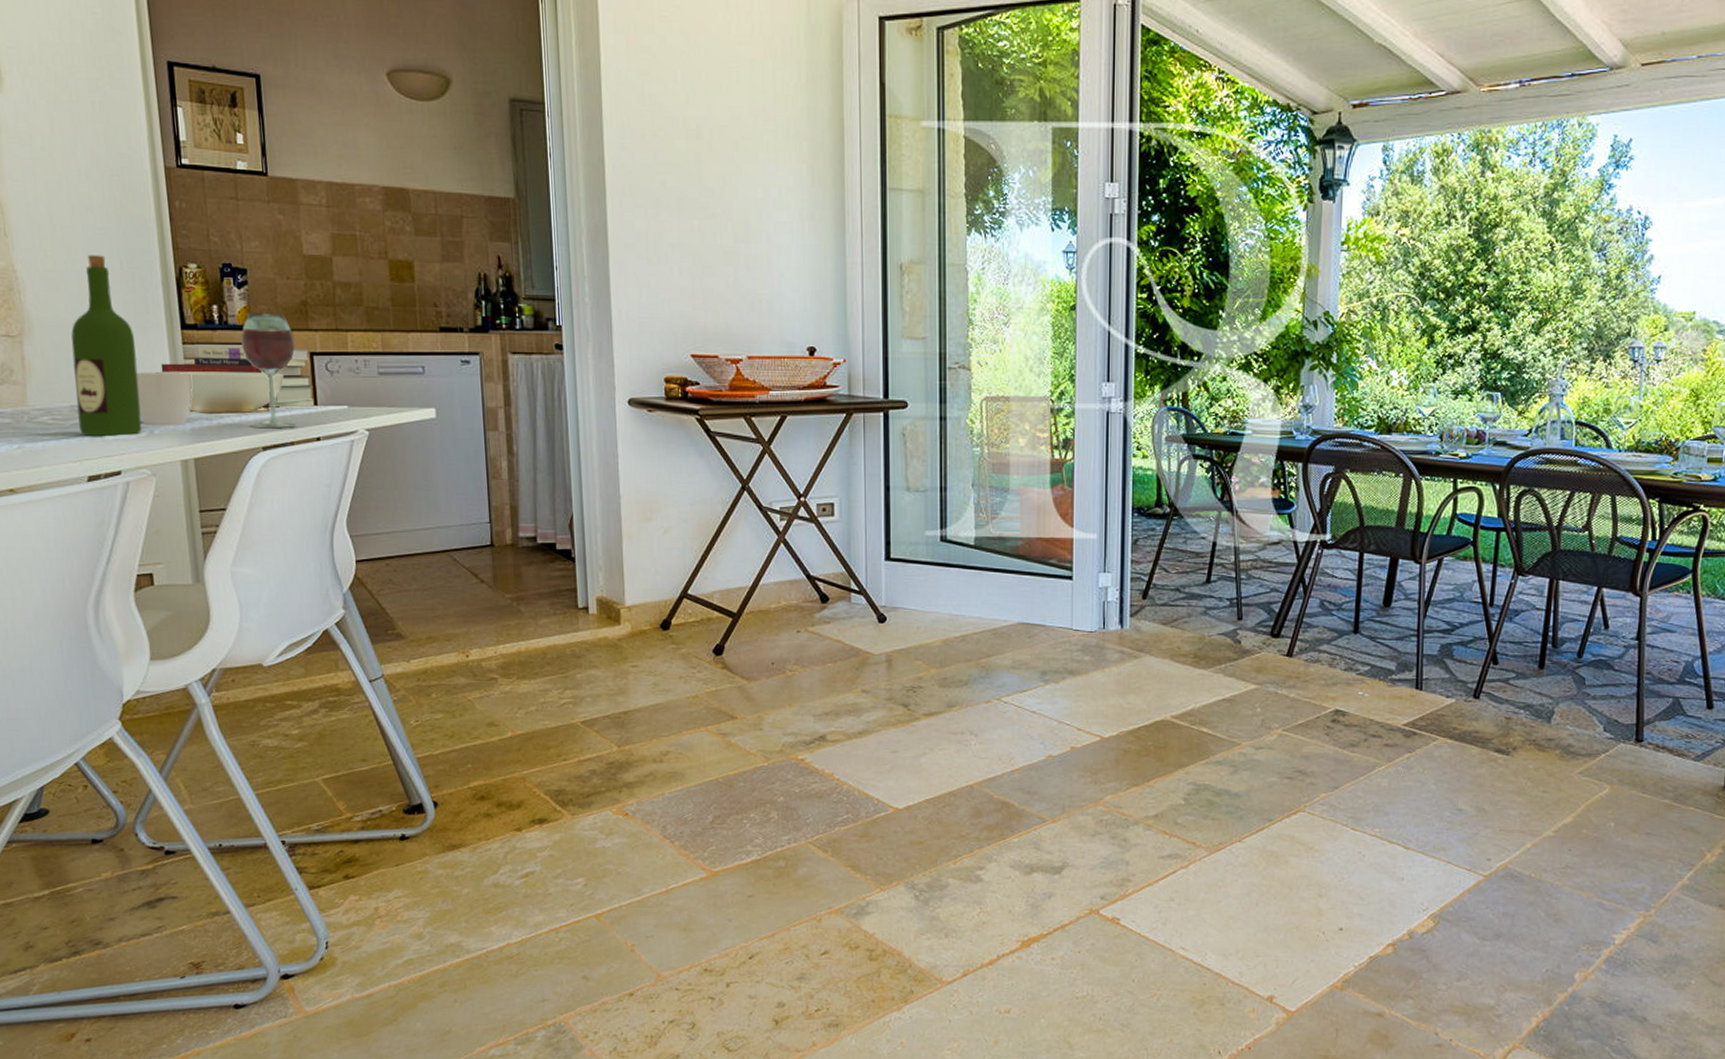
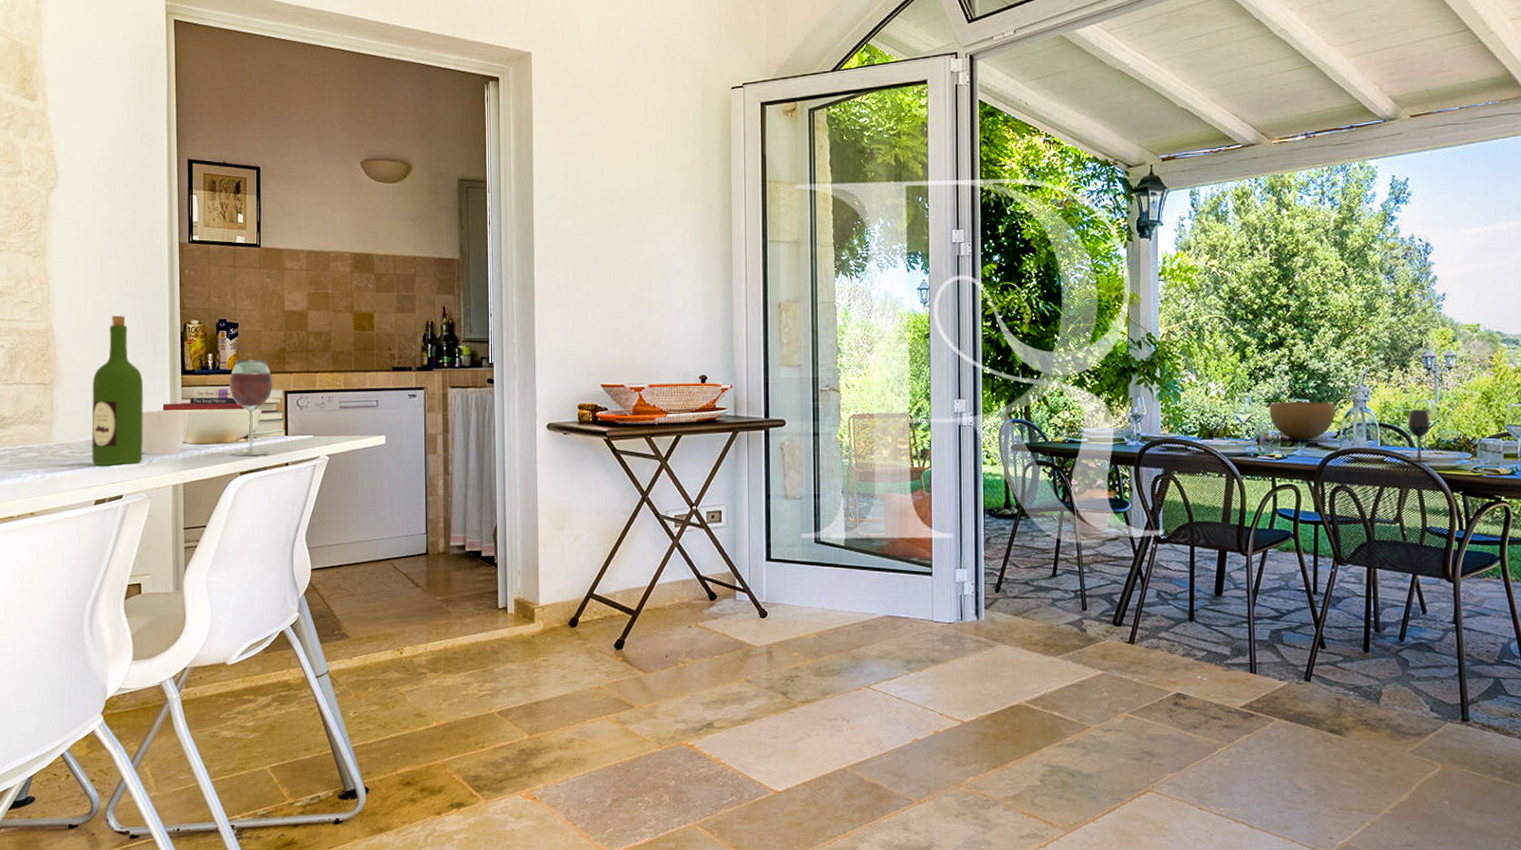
bowl: none [1456,395,1530,438] -> present [1269,402,1336,440]
wine glass: none [1604,406,1632,464] -> present [1407,409,1430,461]

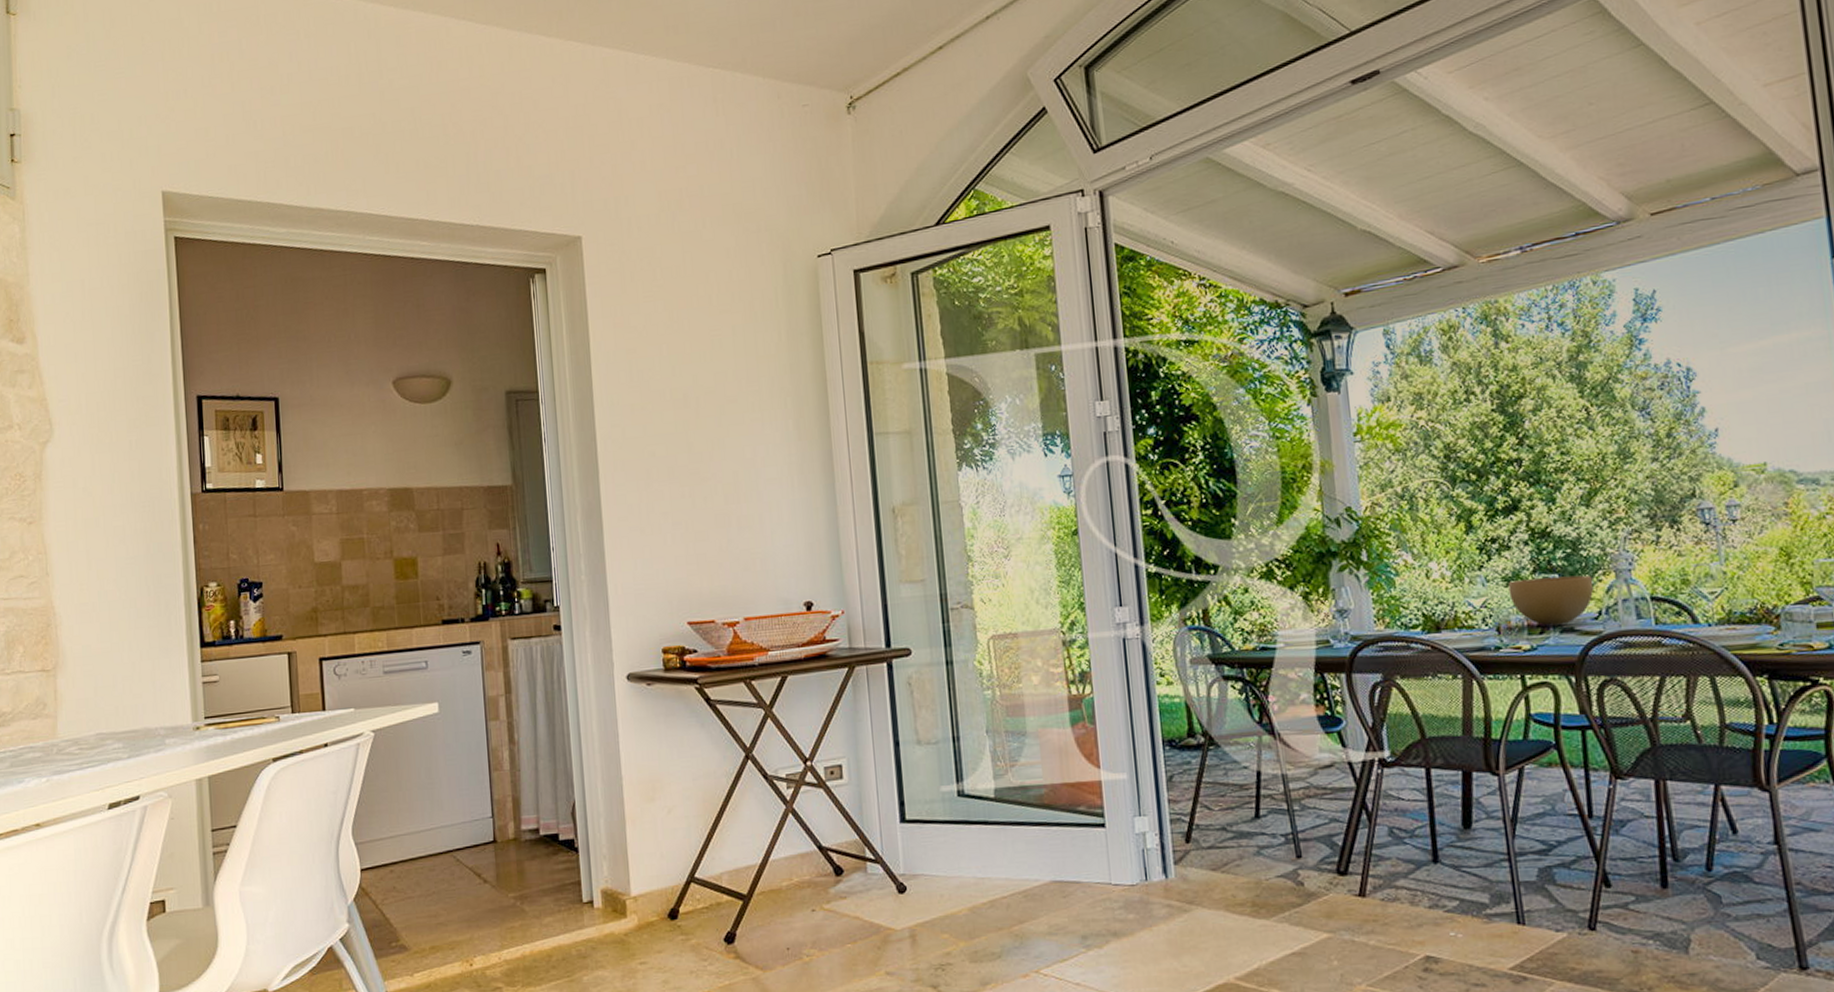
wine bottle: present [91,316,144,466] -> none [100,583,161,763]
cup: present [141,411,187,456] -> none [158,690,209,747]
bowl: present [157,409,263,445] -> none [175,681,295,730]
books: present [162,388,286,438] -> none [180,654,323,718]
wineglass: present [230,359,273,457] -> none [255,622,306,740]
wine glass: present [1407,409,1430,461] -> none [1687,575,1720,642]

